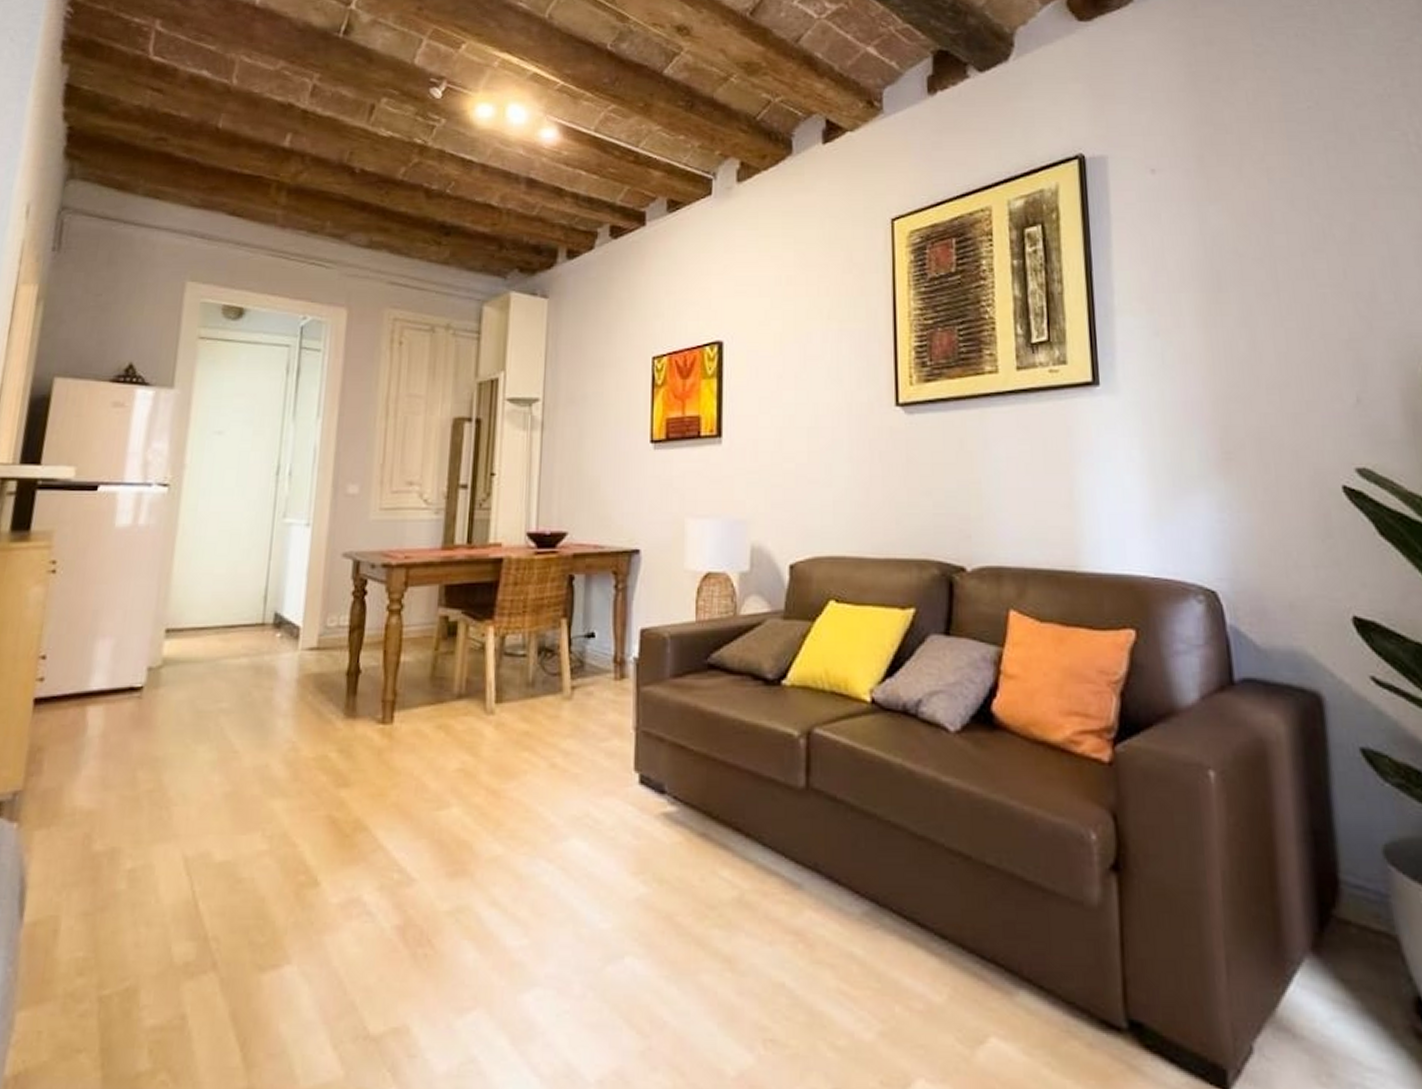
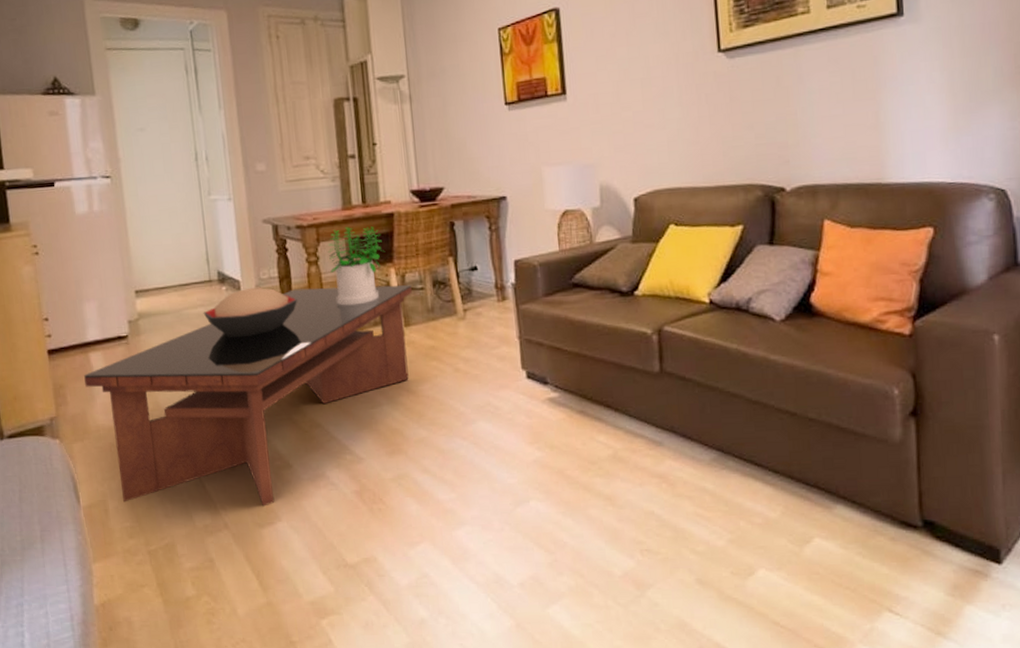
coffee table: none [71,643,511,941] -> present [84,285,412,507]
decorative bowl: none [245,636,368,700] -> present [203,287,298,337]
potted plant: none [415,571,486,670] -> present [327,226,386,306]

